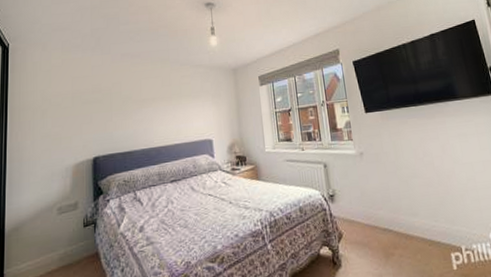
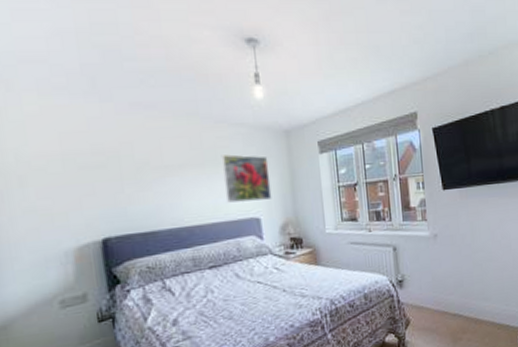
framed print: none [184,89,222,127] -> present [221,154,272,203]

